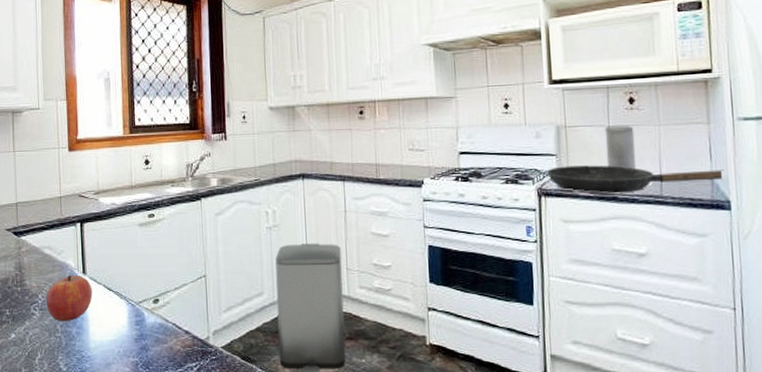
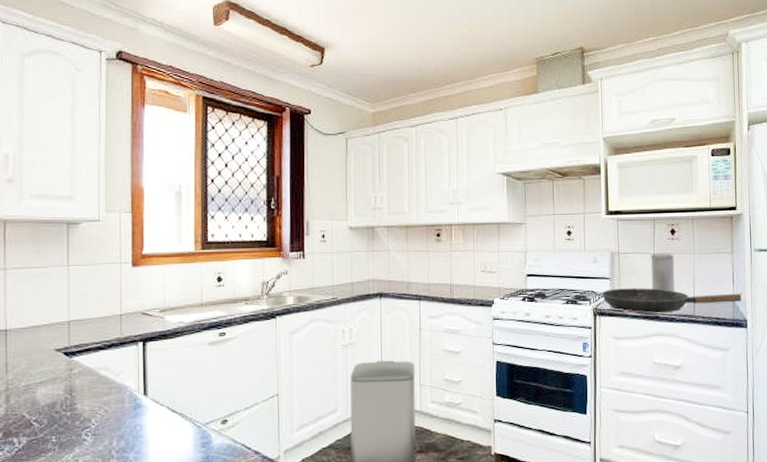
fruit: present [46,275,93,322] -> none [100,397,154,448]

